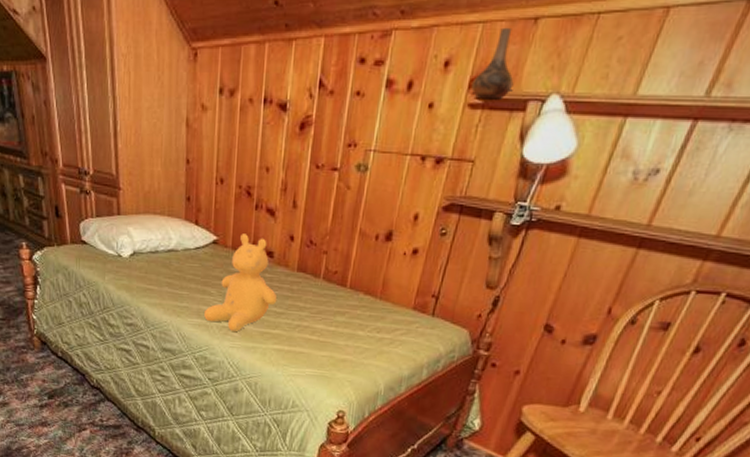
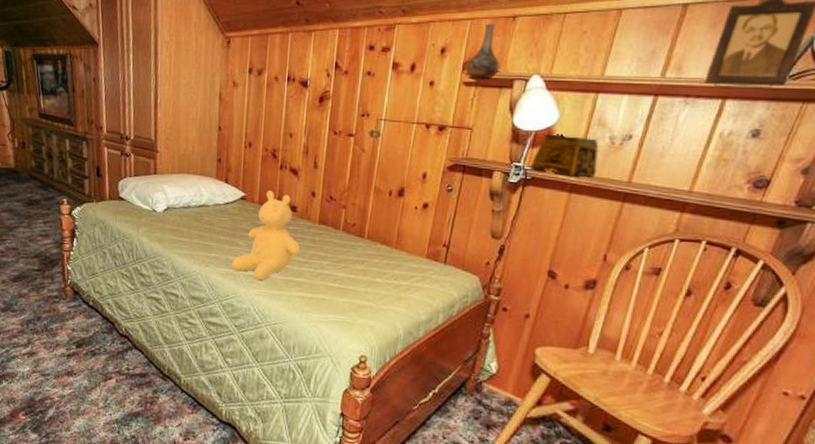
decorative box: none [536,169,619,219] -> present [530,135,598,177]

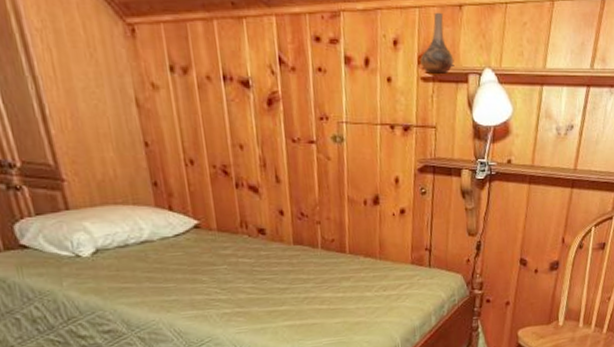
teddy bear: present [232,190,301,281] -> none [199,214,279,317]
decorative box: present [530,135,598,177] -> none [493,129,549,168]

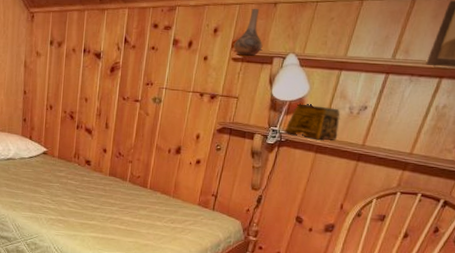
decorative box: none [493,129,549,168] -> present [284,105,340,140]

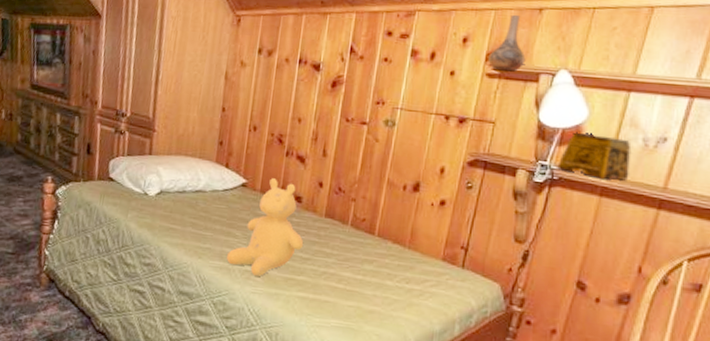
teddy bear: none [35,147,94,223] -> present [227,178,304,277]

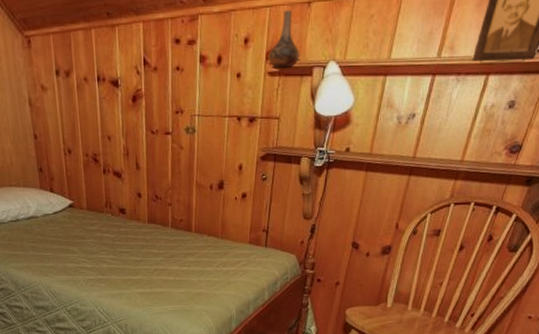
teddy bear: present [227,178,304,277] -> none [70,196,135,283]
decorative box: present [557,133,630,181] -> none [332,118,387,156]

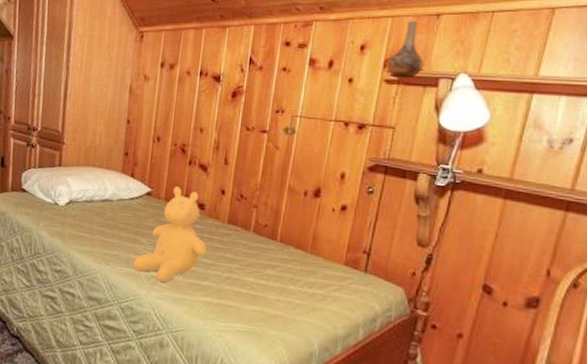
teddy bear: none [70,196,135,283] -> present [133,187,208,283]

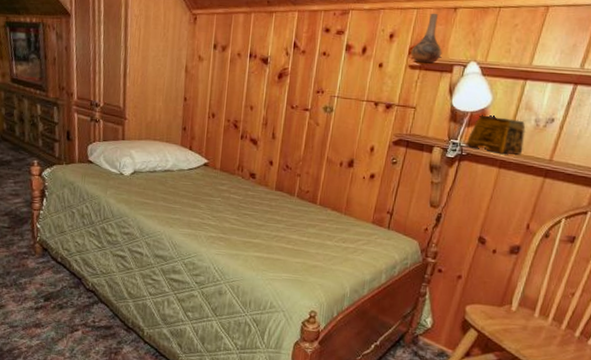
teddy bear: present [133,187,208,283] -> none [194,158,258,241]
decorative box: none [459,136,534,183] -> present [466,116,525,155]

